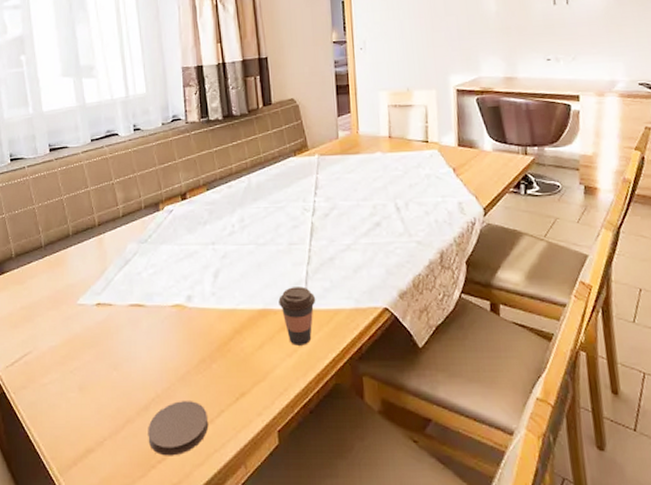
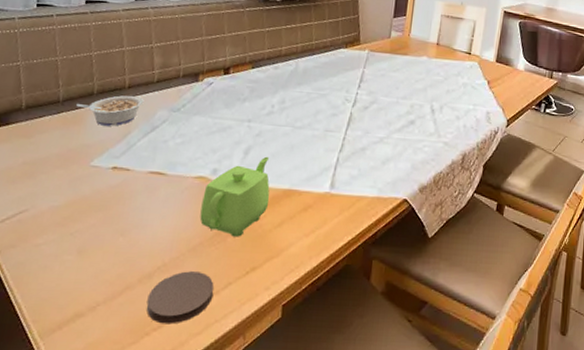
legume: none [57,232,114,265] -> present [76,95,144,126]
teapot: none [182,277,247,363] -> present [200,156,270,237]
coffee cup: present [278,287,316,346] -> none [305,171,342,227]

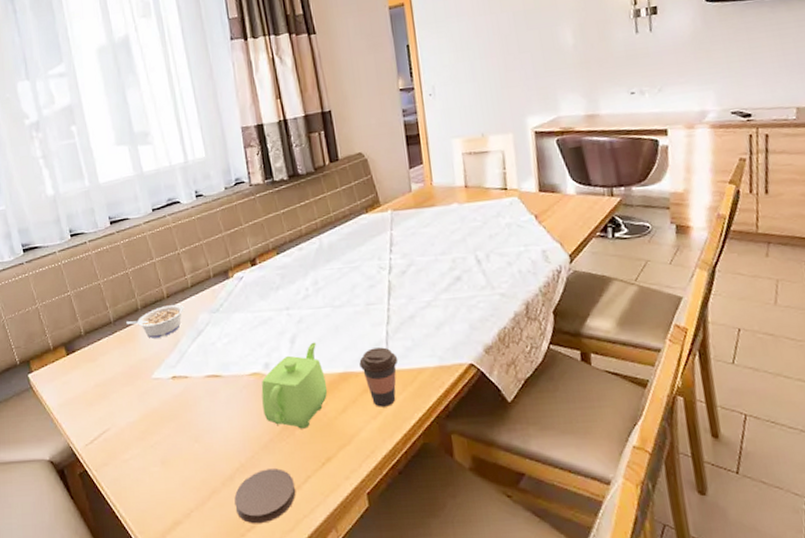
coffee cup: none [305,171,342,227] -> present [359,347,399,407]

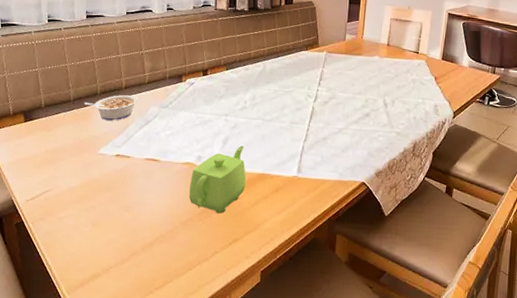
coaster: present [234,468,296,524] -> none [149,241,203,285]
coffee cup: present [359,347,399,407] -> none [276,158,308,206]

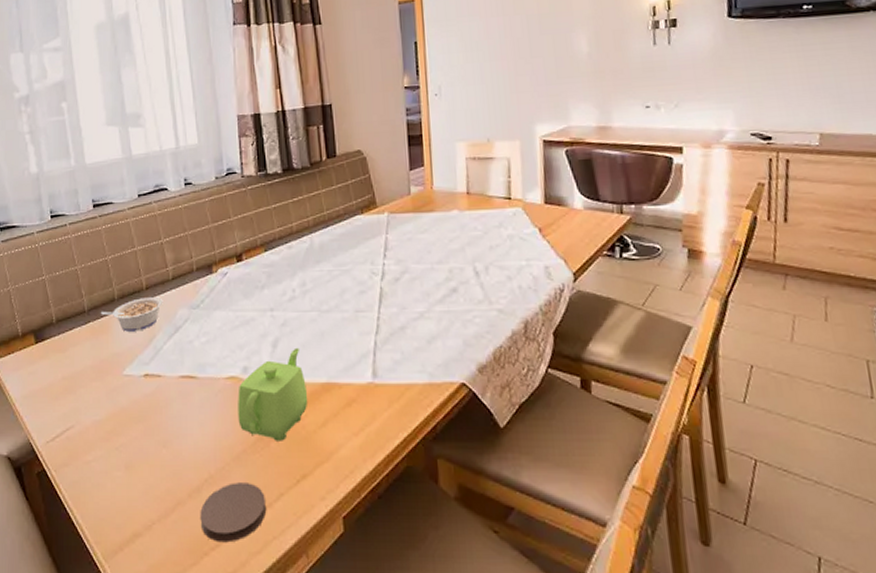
coaster: none [149,241,203,285] -> present [200,483,267,543]

